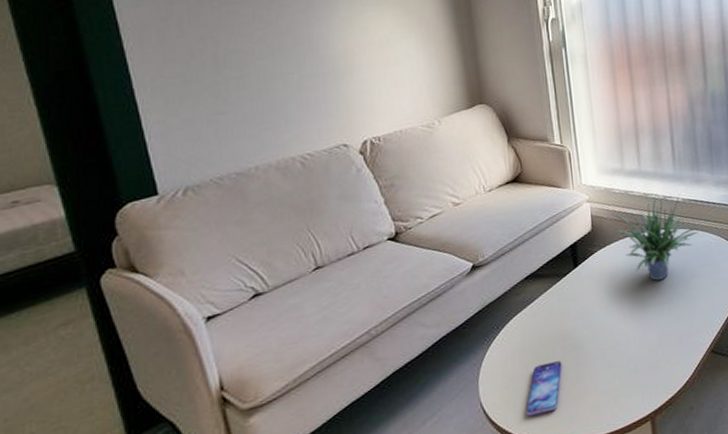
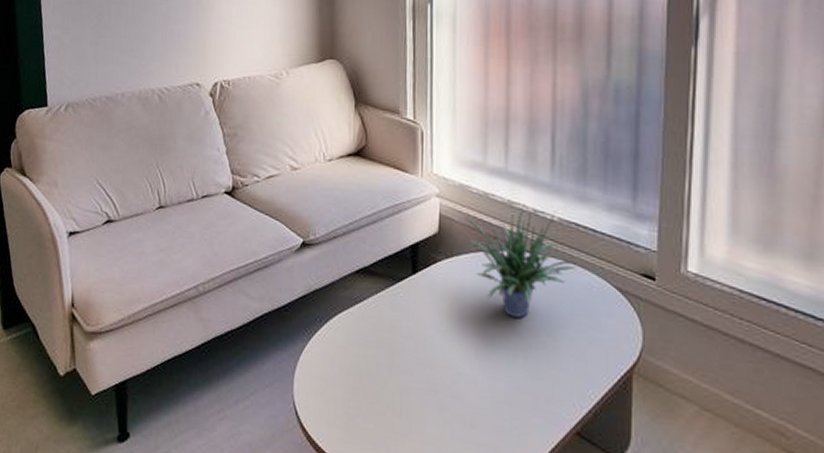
smartphone: present [525,361,563,417] -> none [339,378,386,439]

